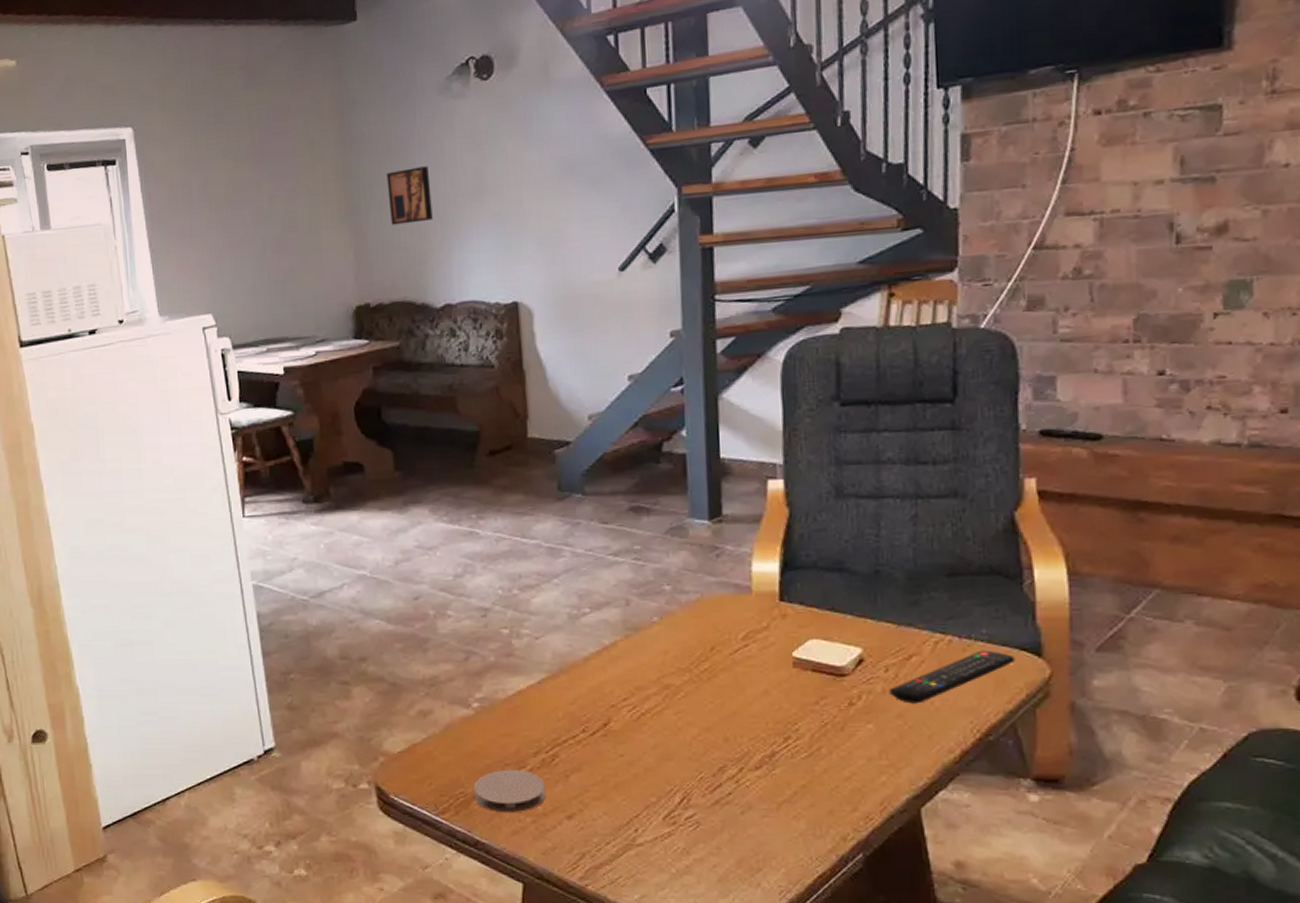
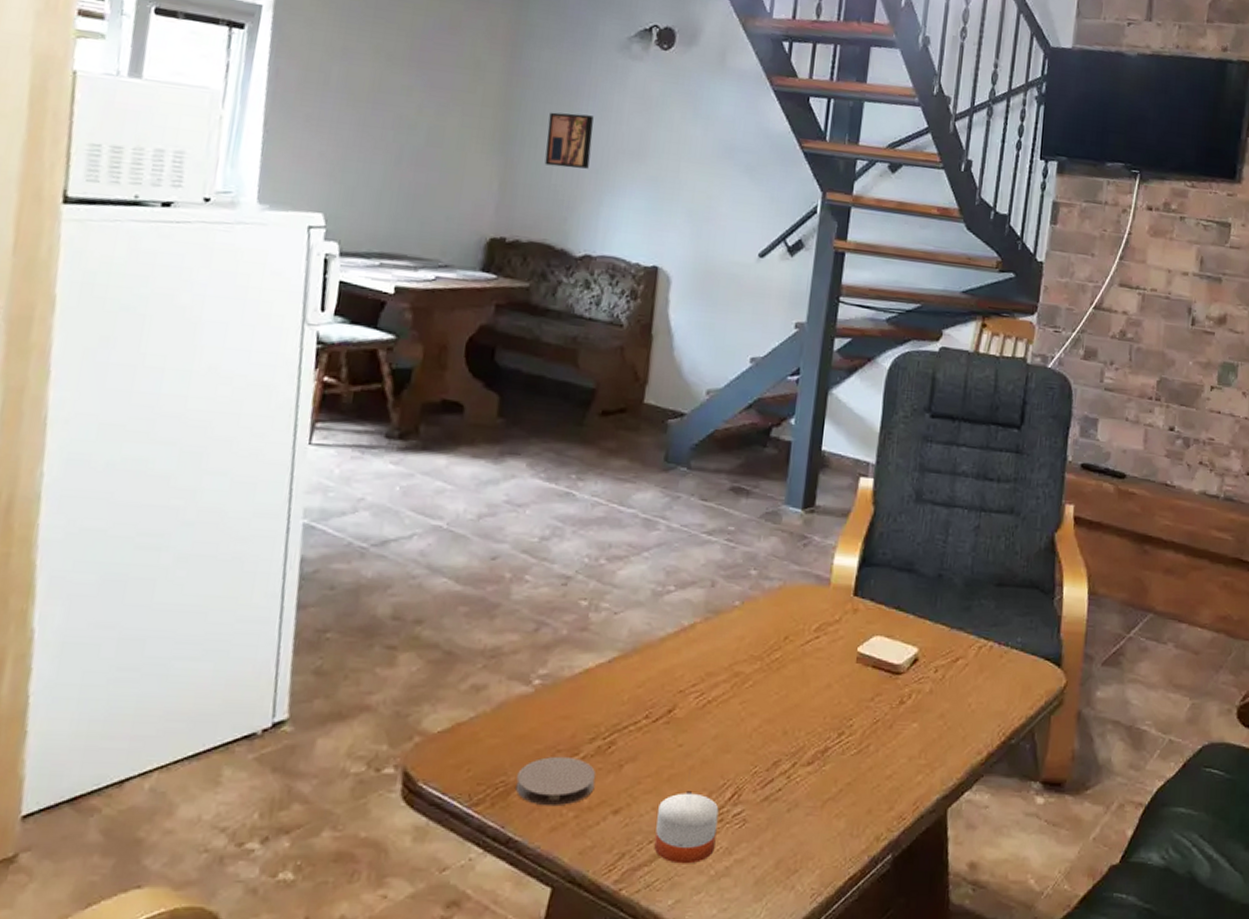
candle: none [610,799,672,863] -> present [654,793,719,864]
remote control: present [889,650,1015,704] -> none [935,657,1040,705]

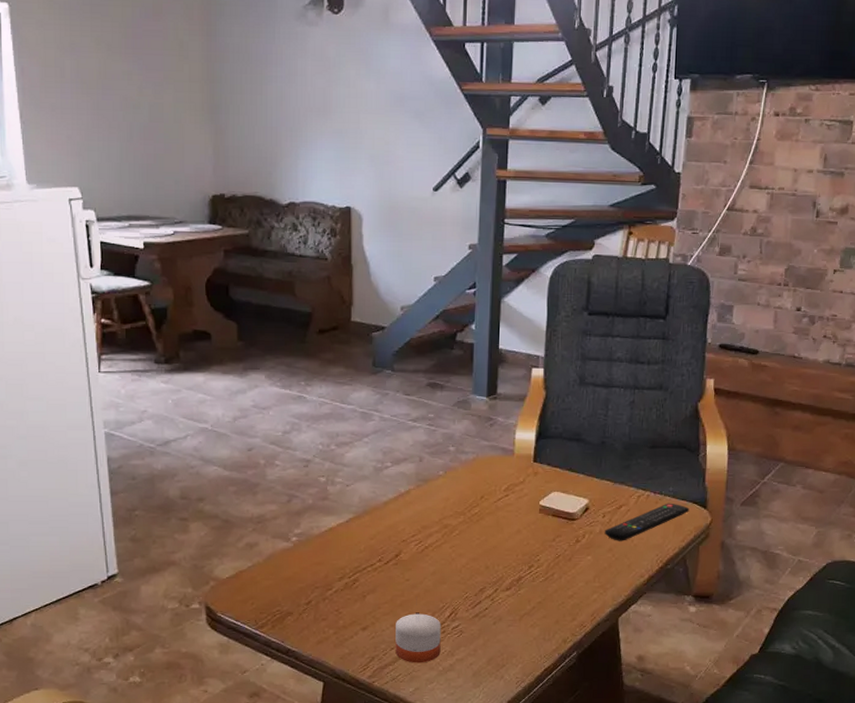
coaster: present [515,756,596,807] -> none [288,591,347,627]
wall art: present [544,112,594,169] -> none [246,80,284,129]
remote control: none [935,657,1040,705] -> present [604,503,689,541]

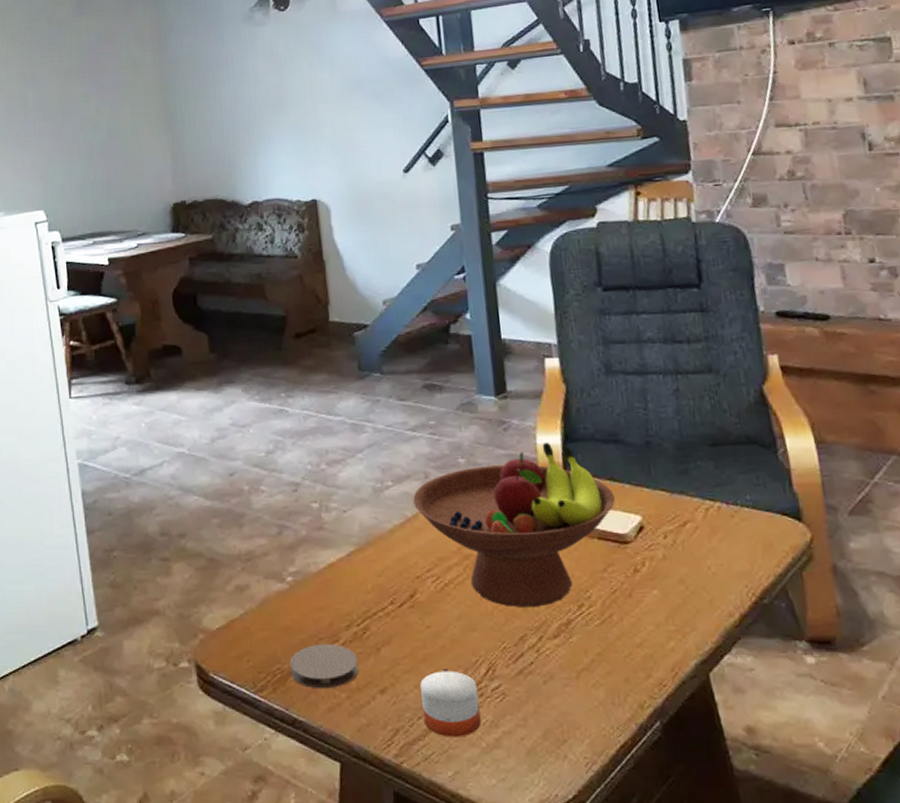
coaster: none [288,591,347,627] -> present [290,643,359,689]
fruit bowl: none [407,437,570,566] -> present [413,442,615,607]
remote control: present [604,503,689,541] -> none [669,515,779,569]

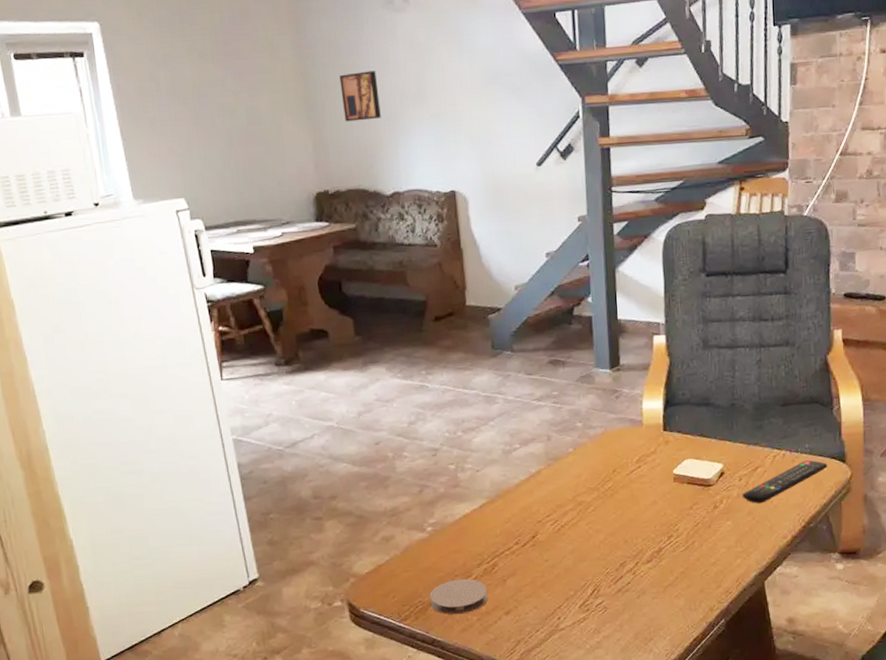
wall art: none [199,82,240,133] -> present [339,71,381,122]
fruit bowl: present [413,442,615,607] -> none [537,406,703,541]
candle: present [420,670,481,737] -> none [538,593,587,644]
remote control: none [669,515,779,569] -> present [742,460,828,504]

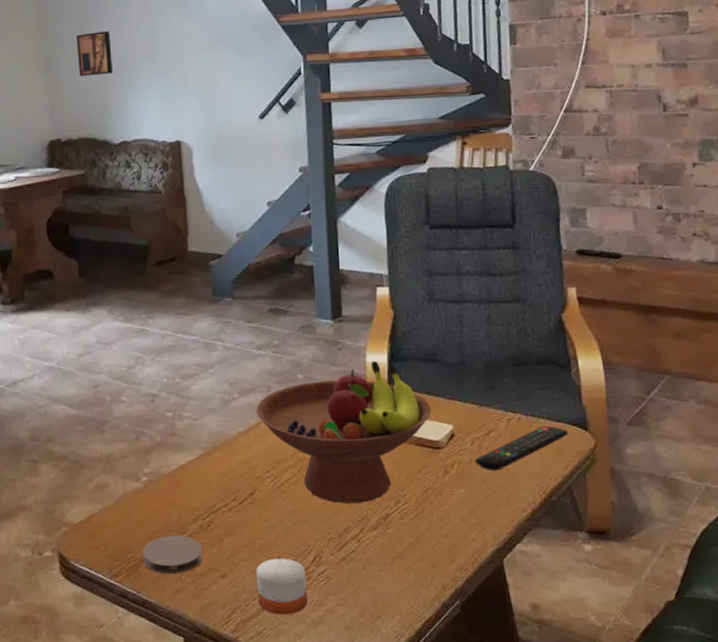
fruit bowl: none [537,406,703,541] -> present [256,360,431,504]
candle: none [538,593,587,644] -> present [256,558,308,615]

